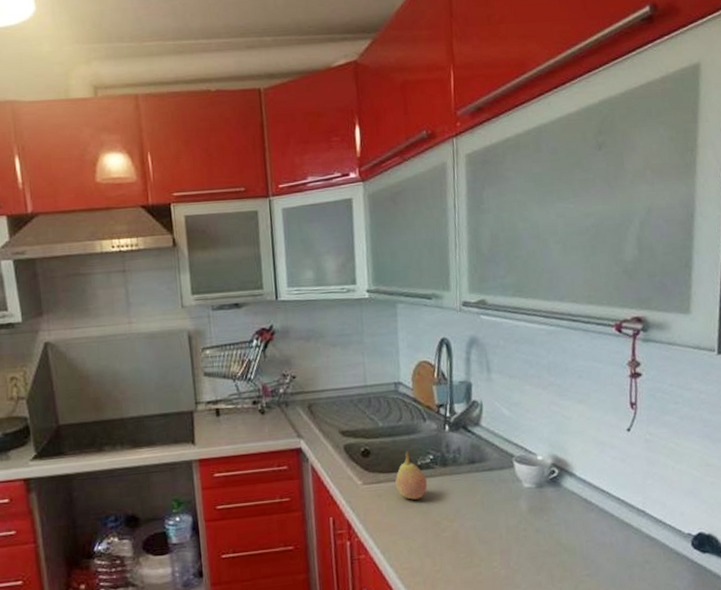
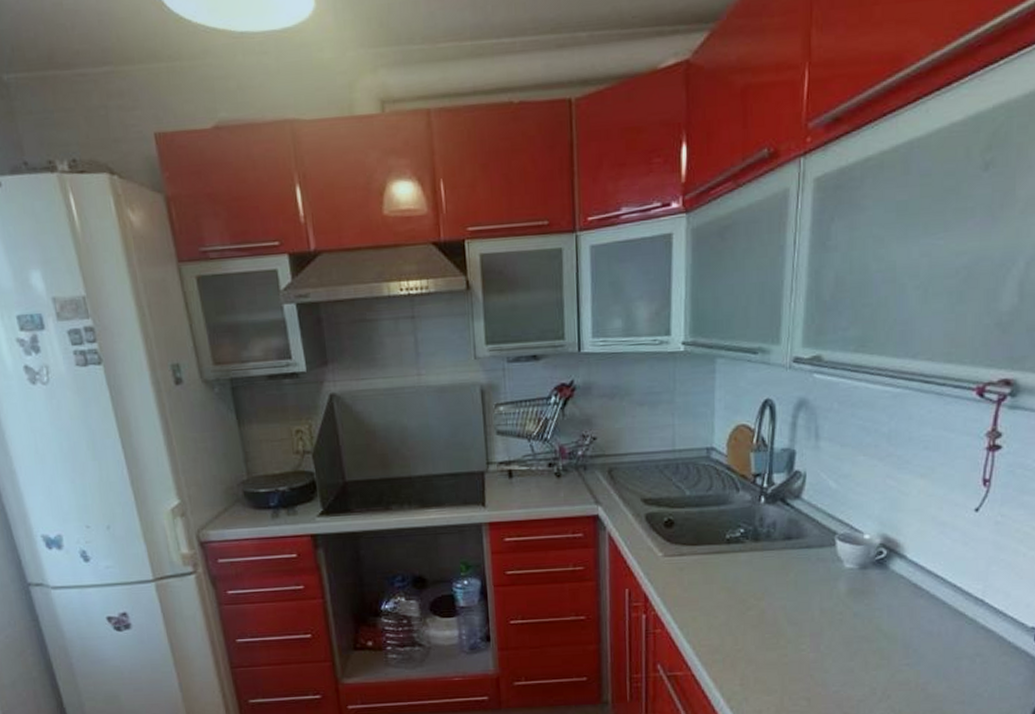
fruit: present [395,451,427,500] -> none [700,523,735,575]

